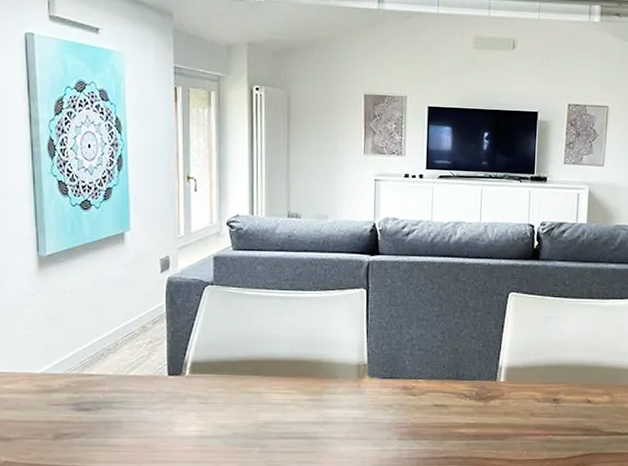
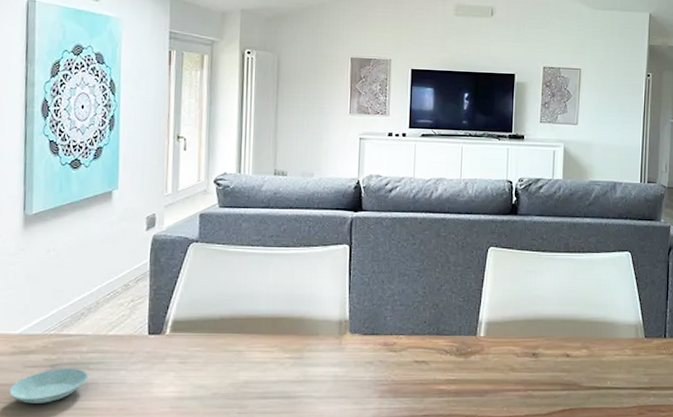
saucer: none [35,406,112,440] -> present [8,368,89,403]

